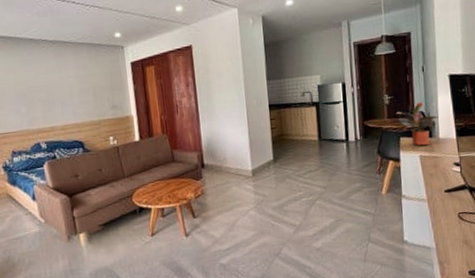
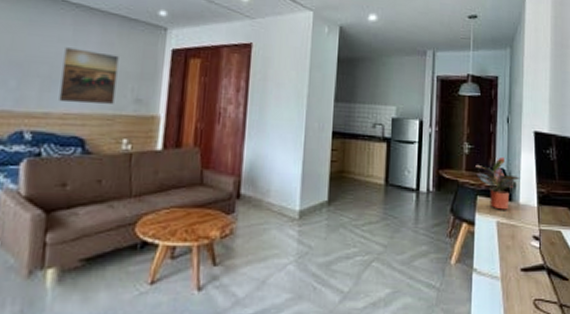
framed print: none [53,75,97,118] -> present [59,47,119,105]

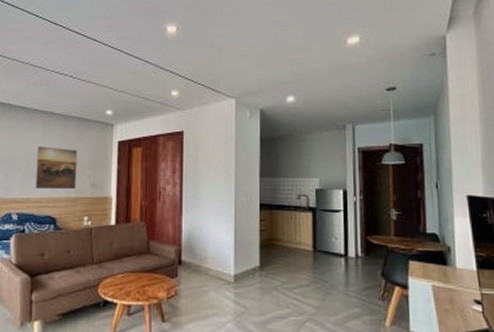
potted plant: present [475,156,520,210] -> none [405,221,455,274]

